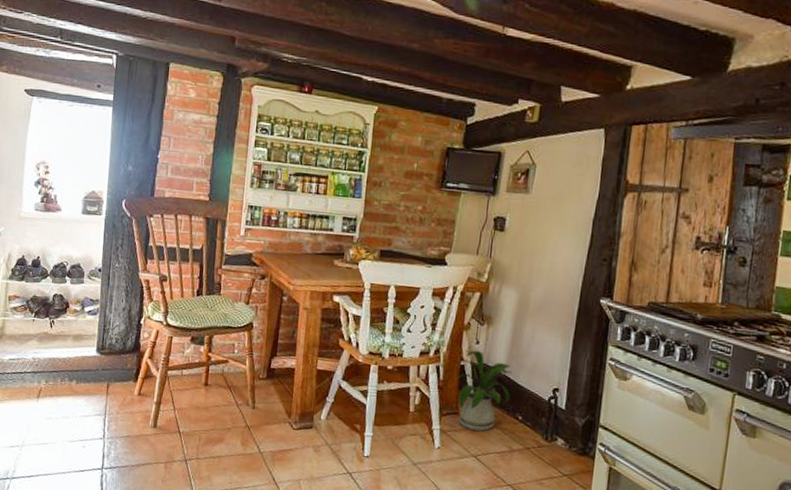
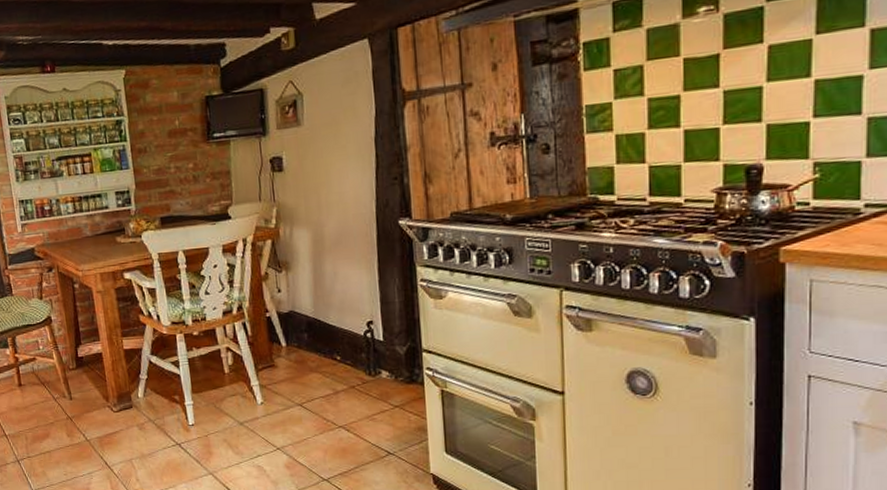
house plant: present [453,350,513,432] -> none [262,299,324,379]

